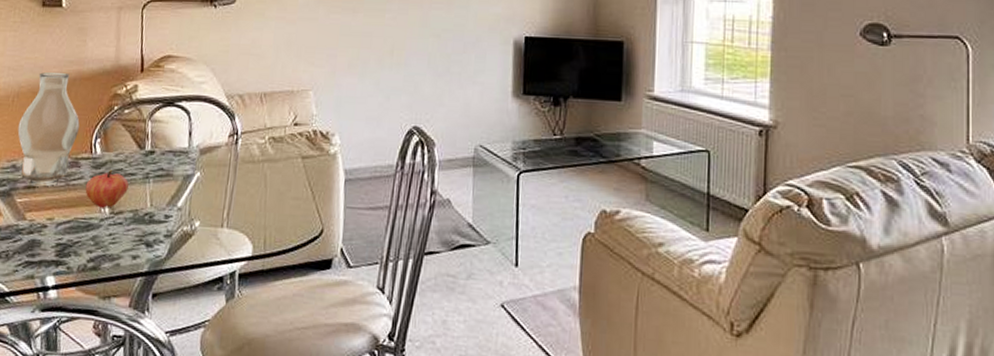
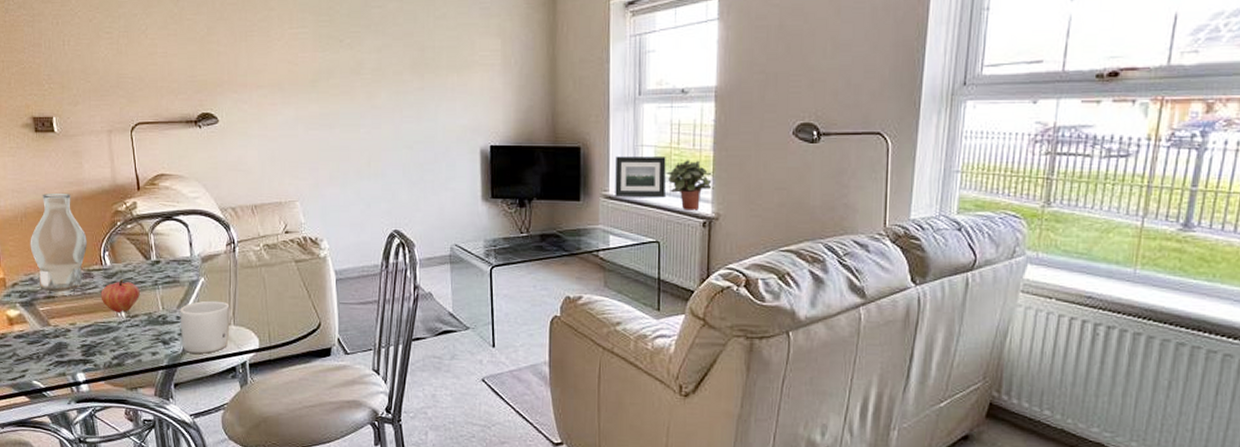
mug: none [166,198,226,260] -> present [180,300,231,355]
picture frame: none [660,53,718,100] -> present [615,156,666,197]
potted plant: none [718,60,772,117] -> present [666,160,714,211]

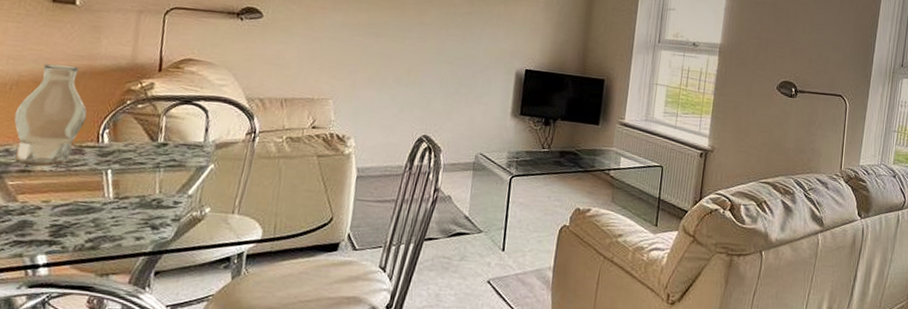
fruit: present [101,279,141,313] -> none [88,159,138,193]
mug: present [180,300,231,355] -> none [173,187,238,242]
picture frame: present [615,156,666,197] -> none [629,91,675,129]
potted plant: present [666,160,714,211] -> none [674,100,713,143]

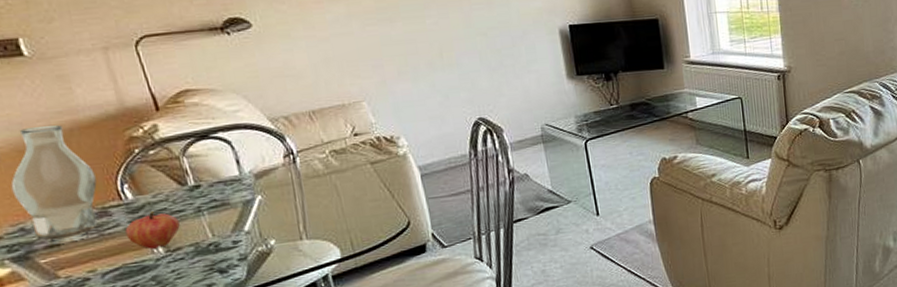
fruit: none [88,159,138,193] -> present [125,212,181,250]

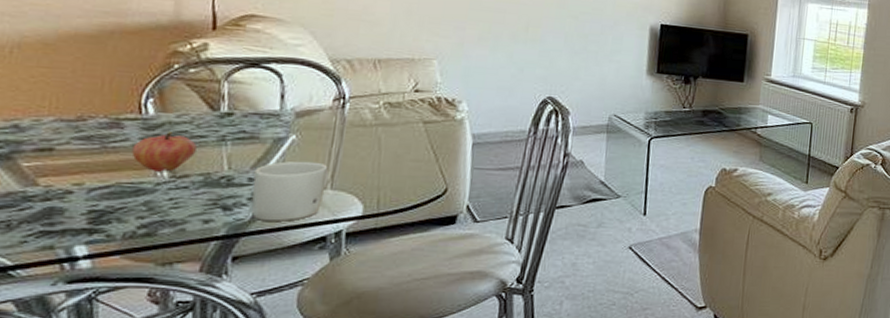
vase: present [11,124,99,245] -> none [20,21,122,150]
mug: none [235,216,303,278] -> present [251,161,330,223]

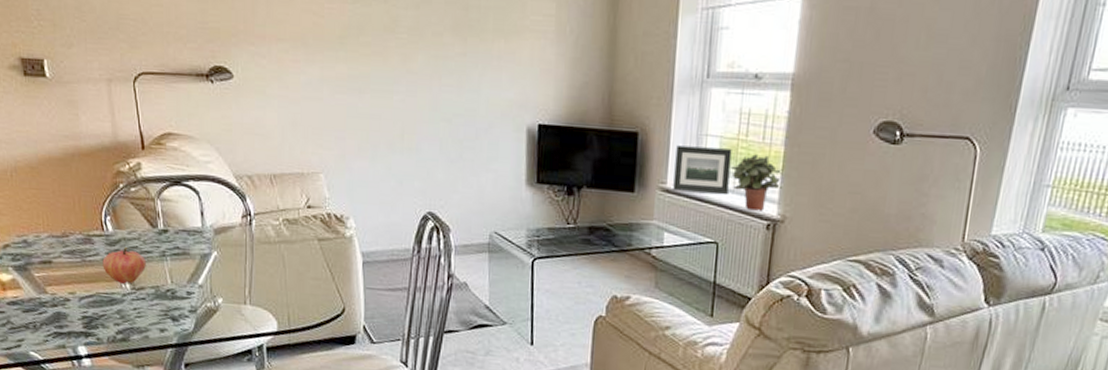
mug: present [251,161,330,223] -> none [190,276,247,334]
picture frame: none [776,46,824,85] -> present [673,145,732,194]
potted plant: none [822,55,863,98] -> present [730,154,783,211]

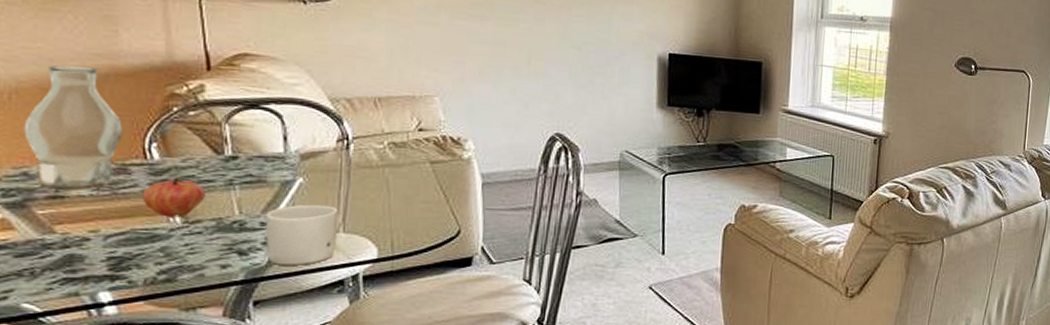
vase: none [22,146,86,262] -> present [24,65,122,197]
mug: none [190,276,247,334] -> present [265,204,340,267]
picture frame: present [673,145,732,194] -> none [794,74,844,115]
potted plant: present [730,154,783,211] -> none [842,82,886,129]

